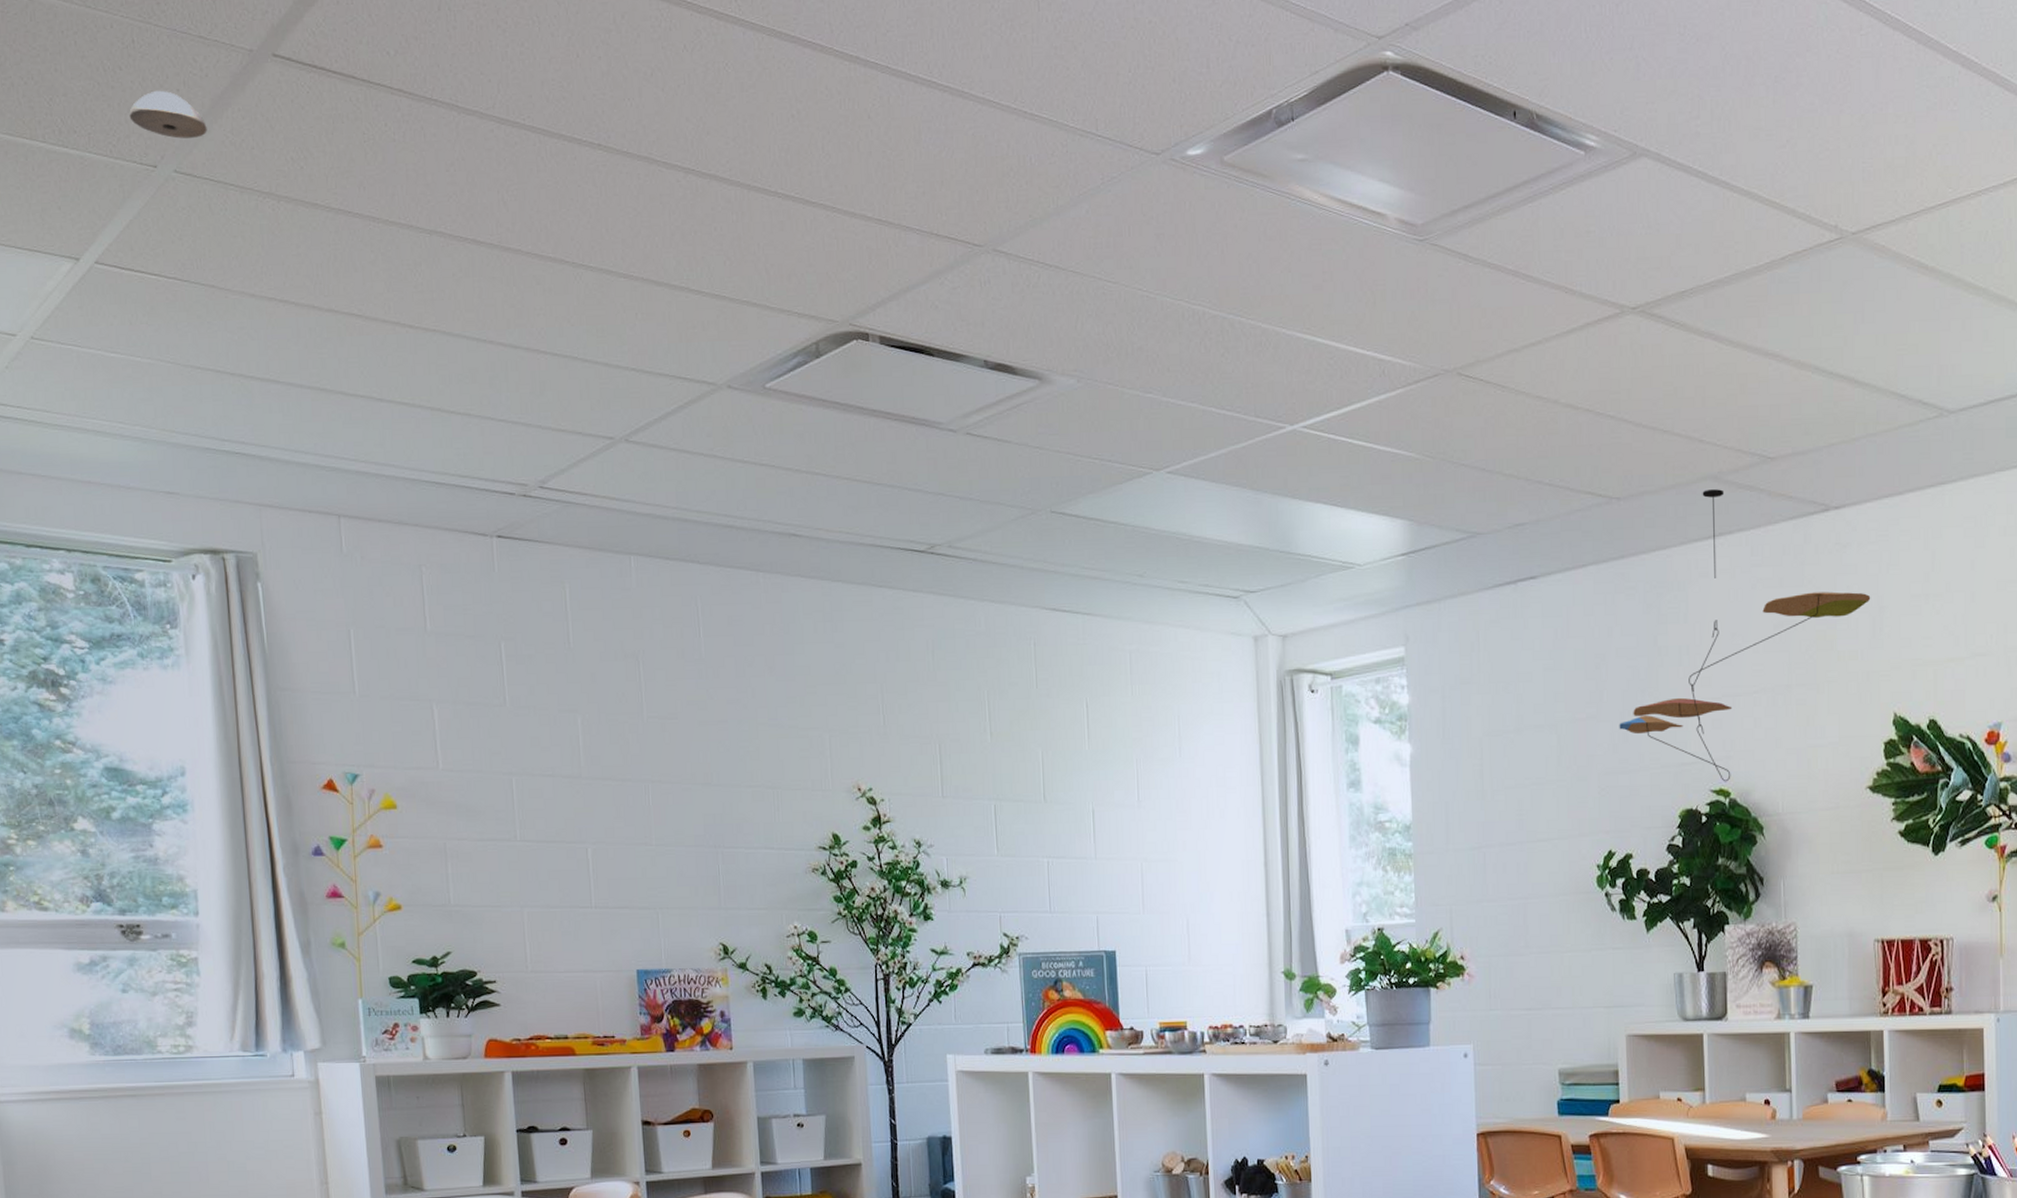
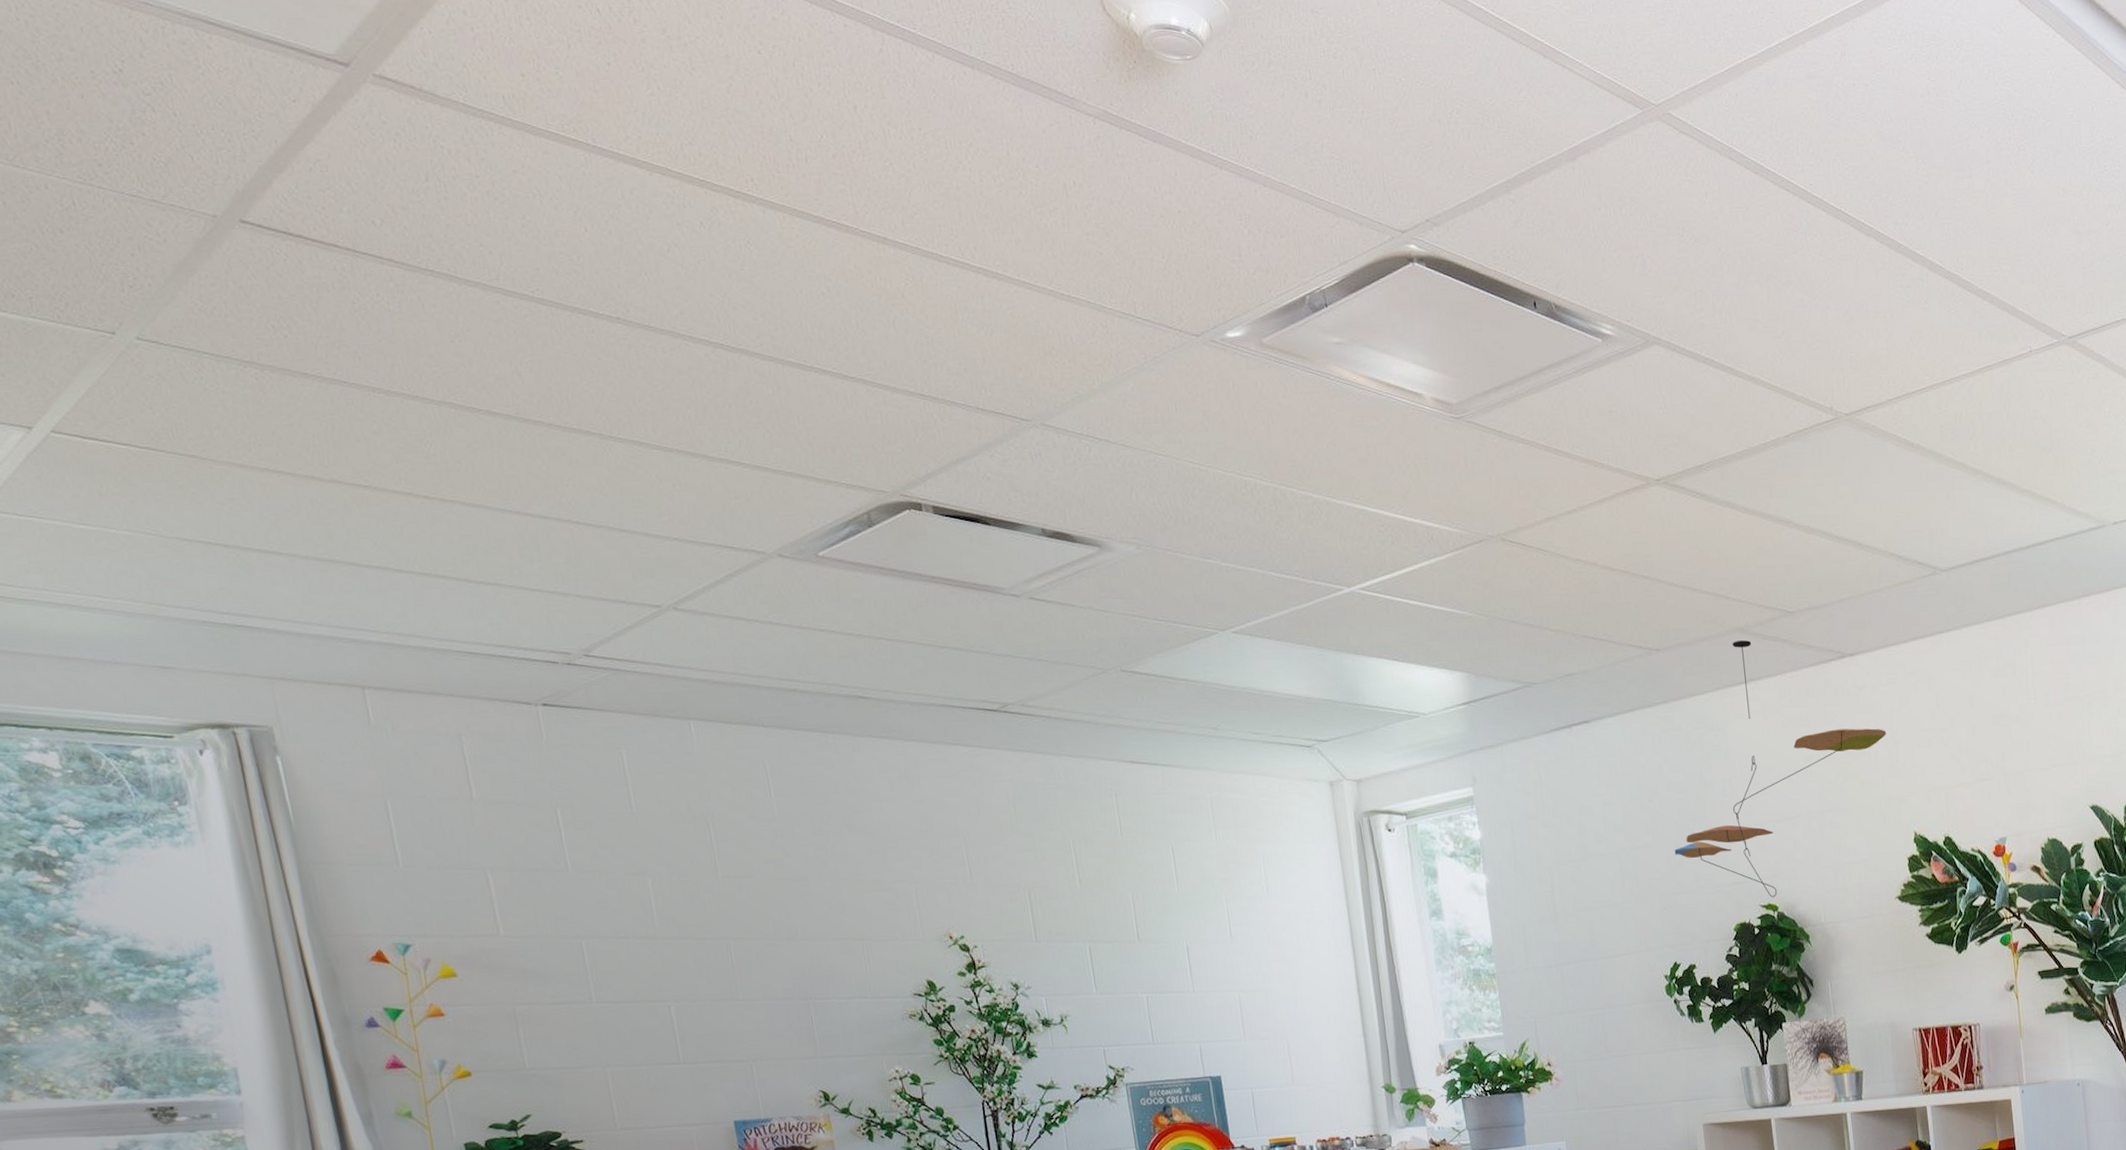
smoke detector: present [129,90,207,139] -> none [76,254,171,305]

